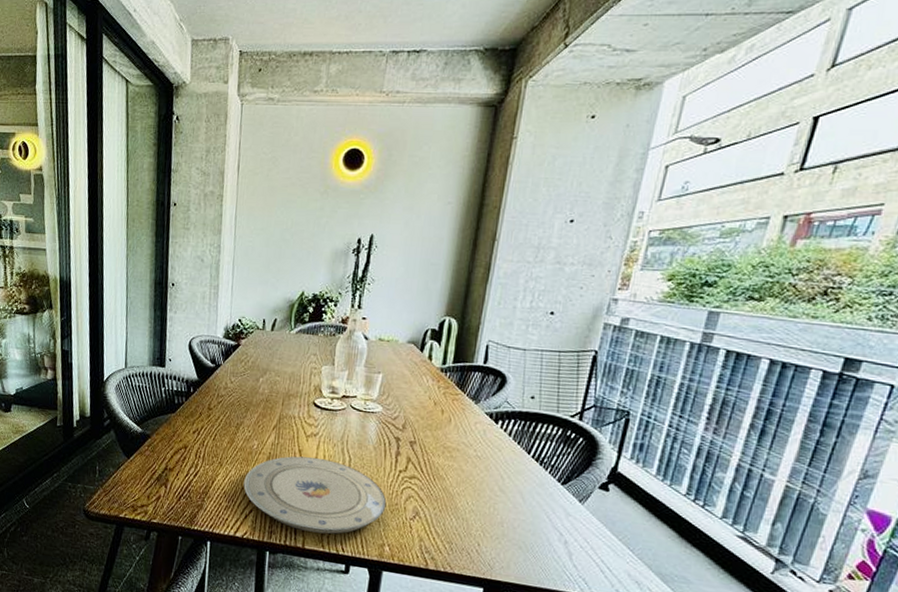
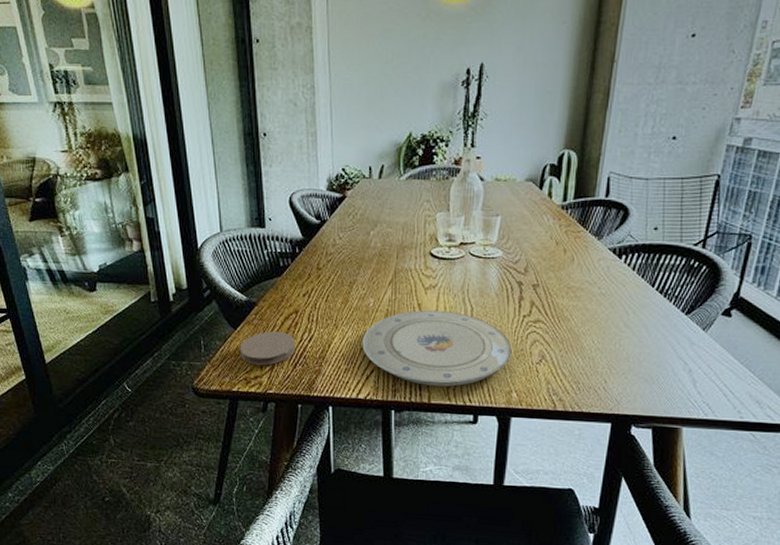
coaster: none [130,463,182,496] -> present [239,331,296,366]

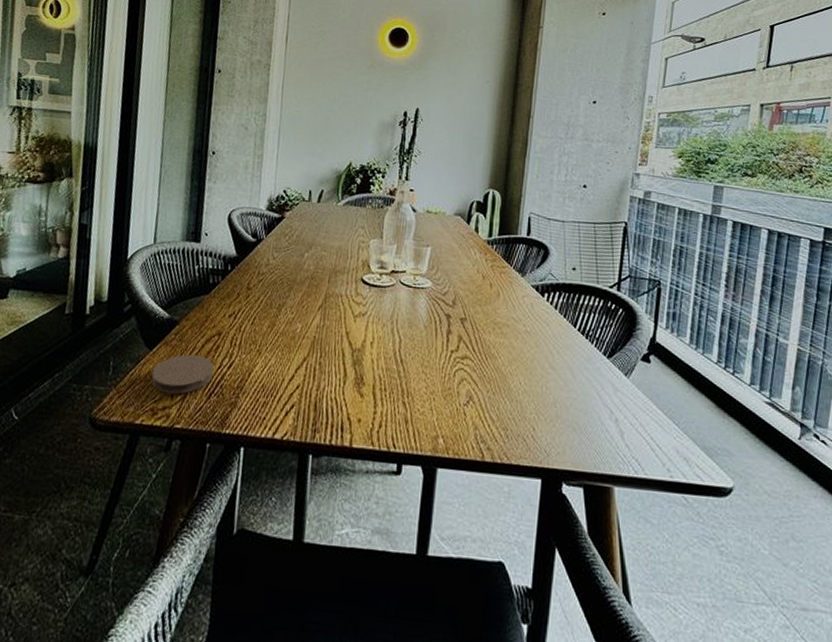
plate: present [362,310,512,387] -> none [284,339,439,429]

